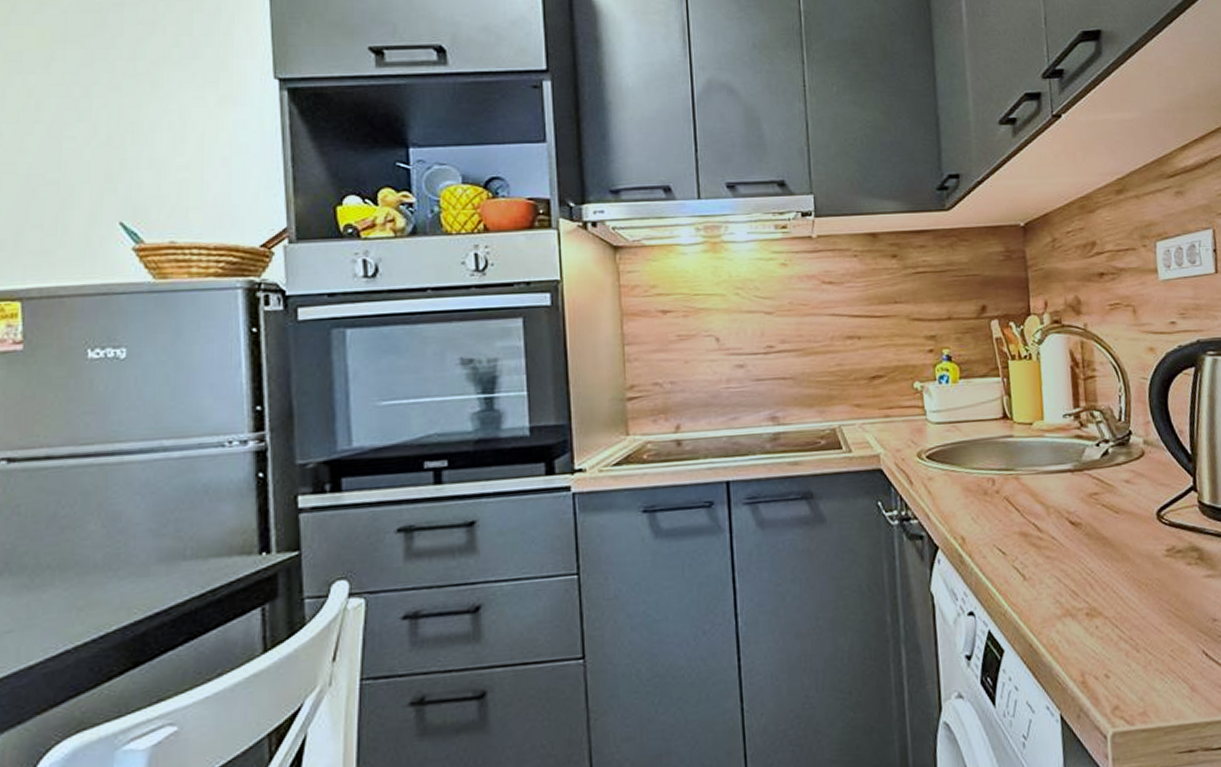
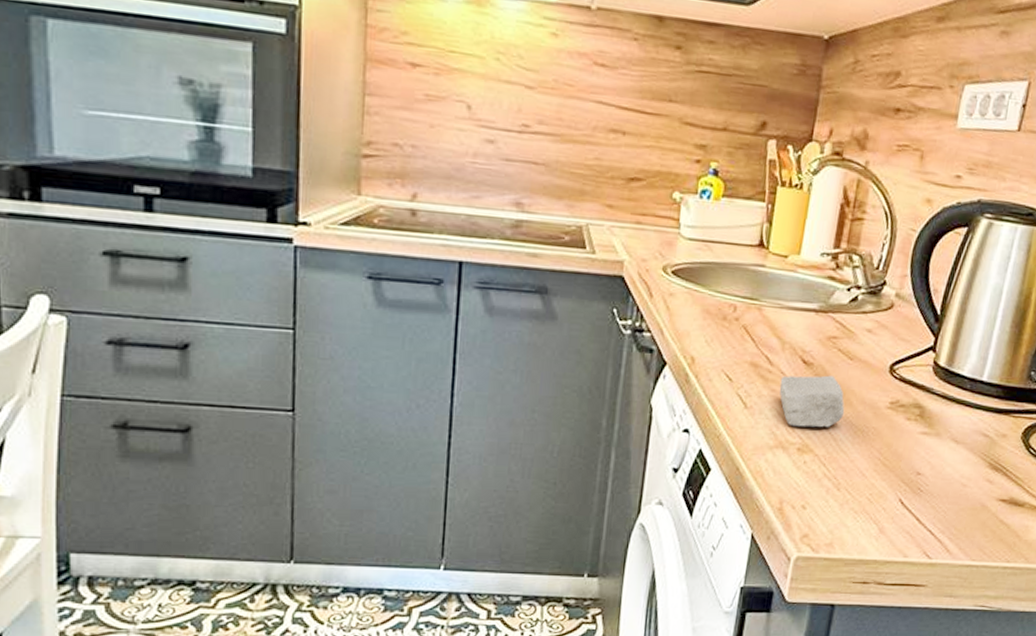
soap bar: none [1052,532,1124,591] -> present [779,375,845,428]

